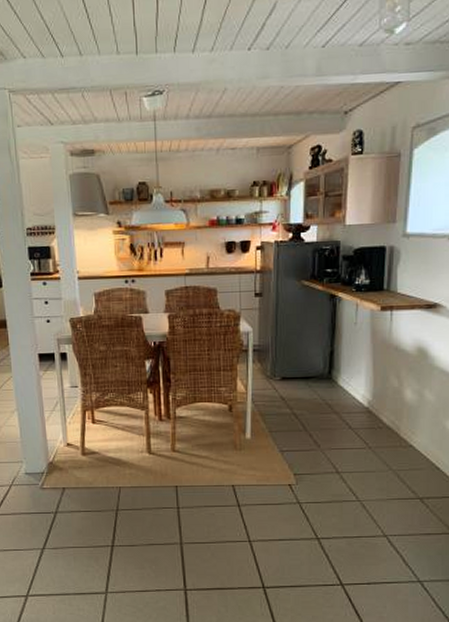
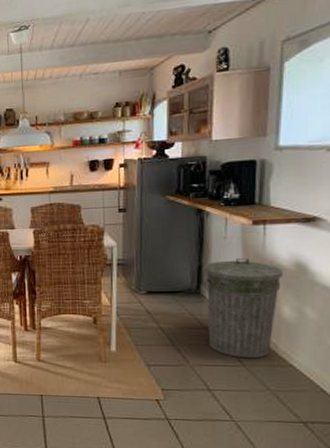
trash can: none [335,342,406,441] -> present [203,257,283,359]

